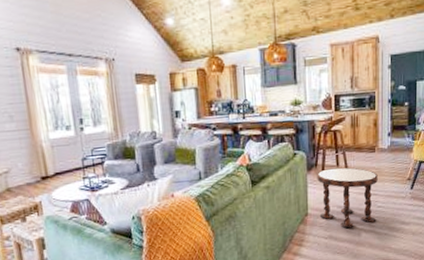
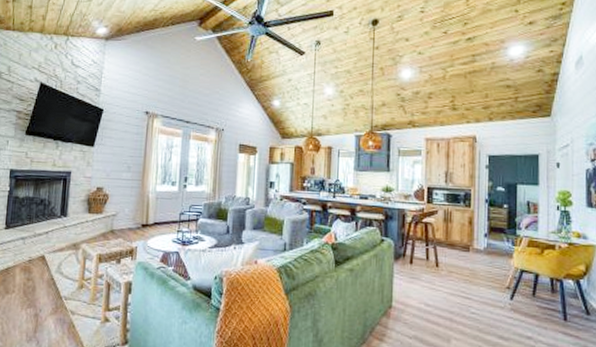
side table: present [317,167,378,229] -> none [404,261,472,332]

